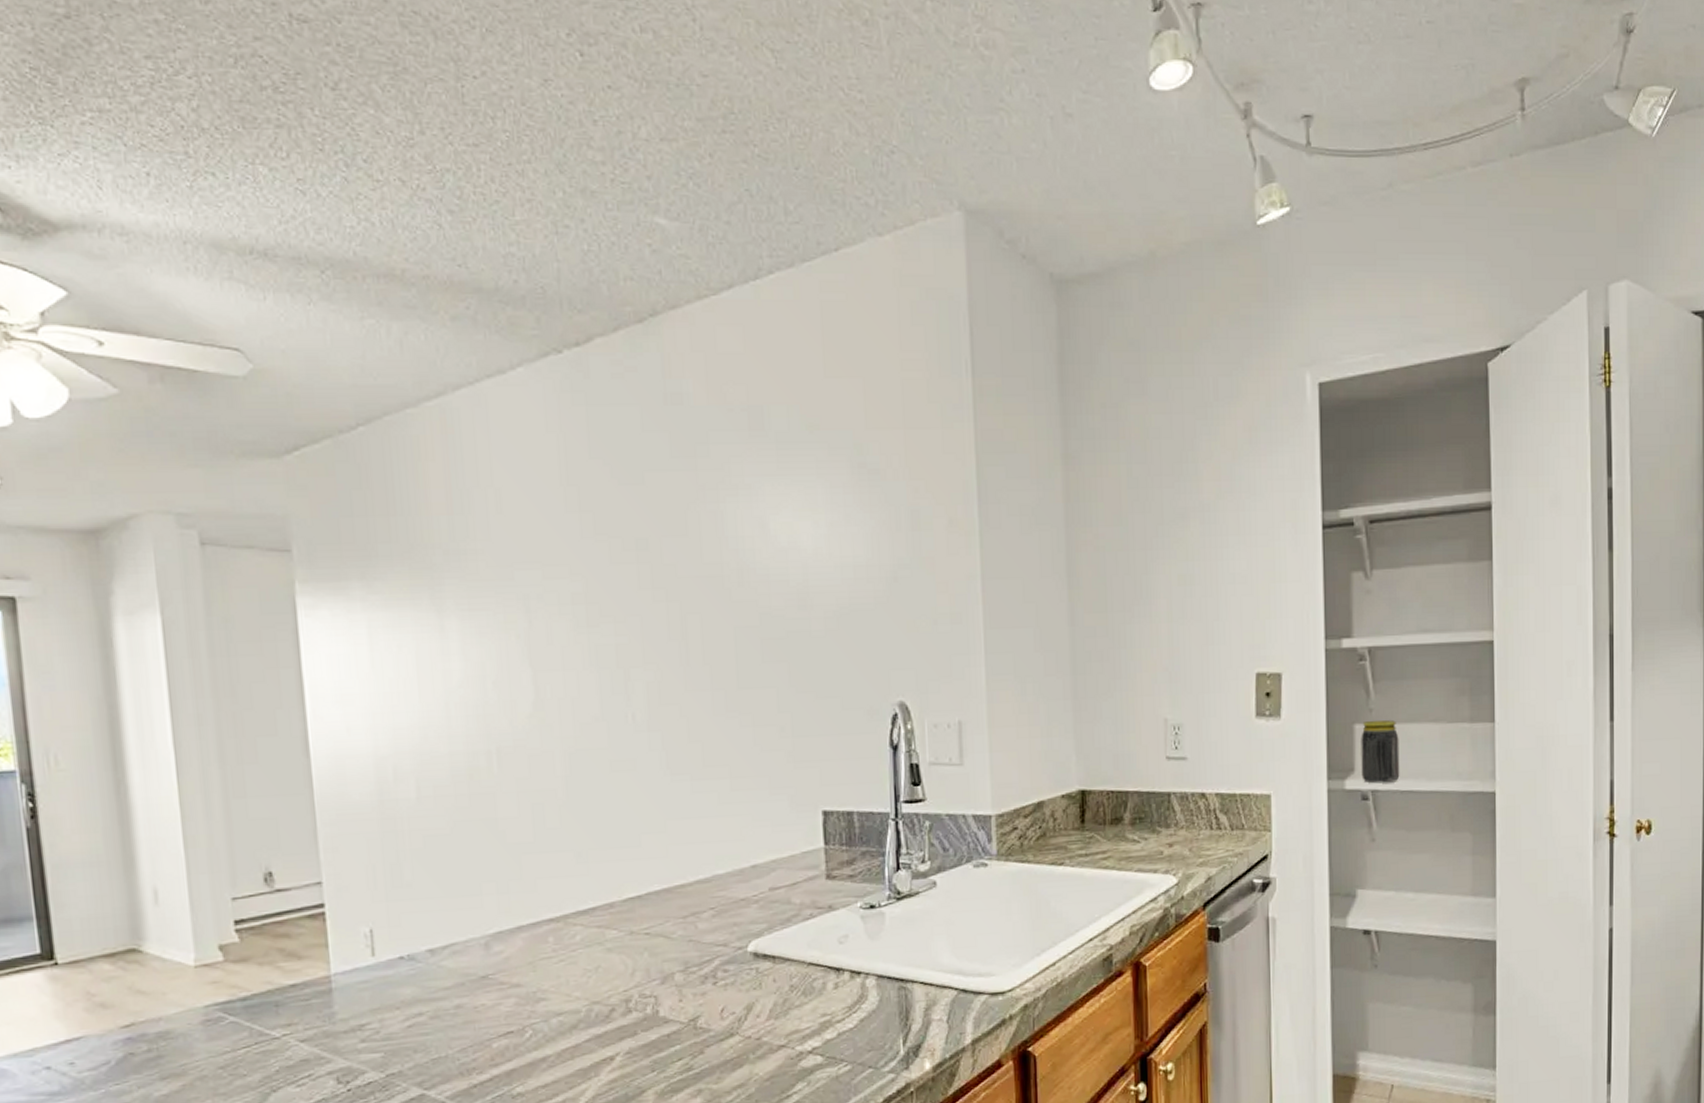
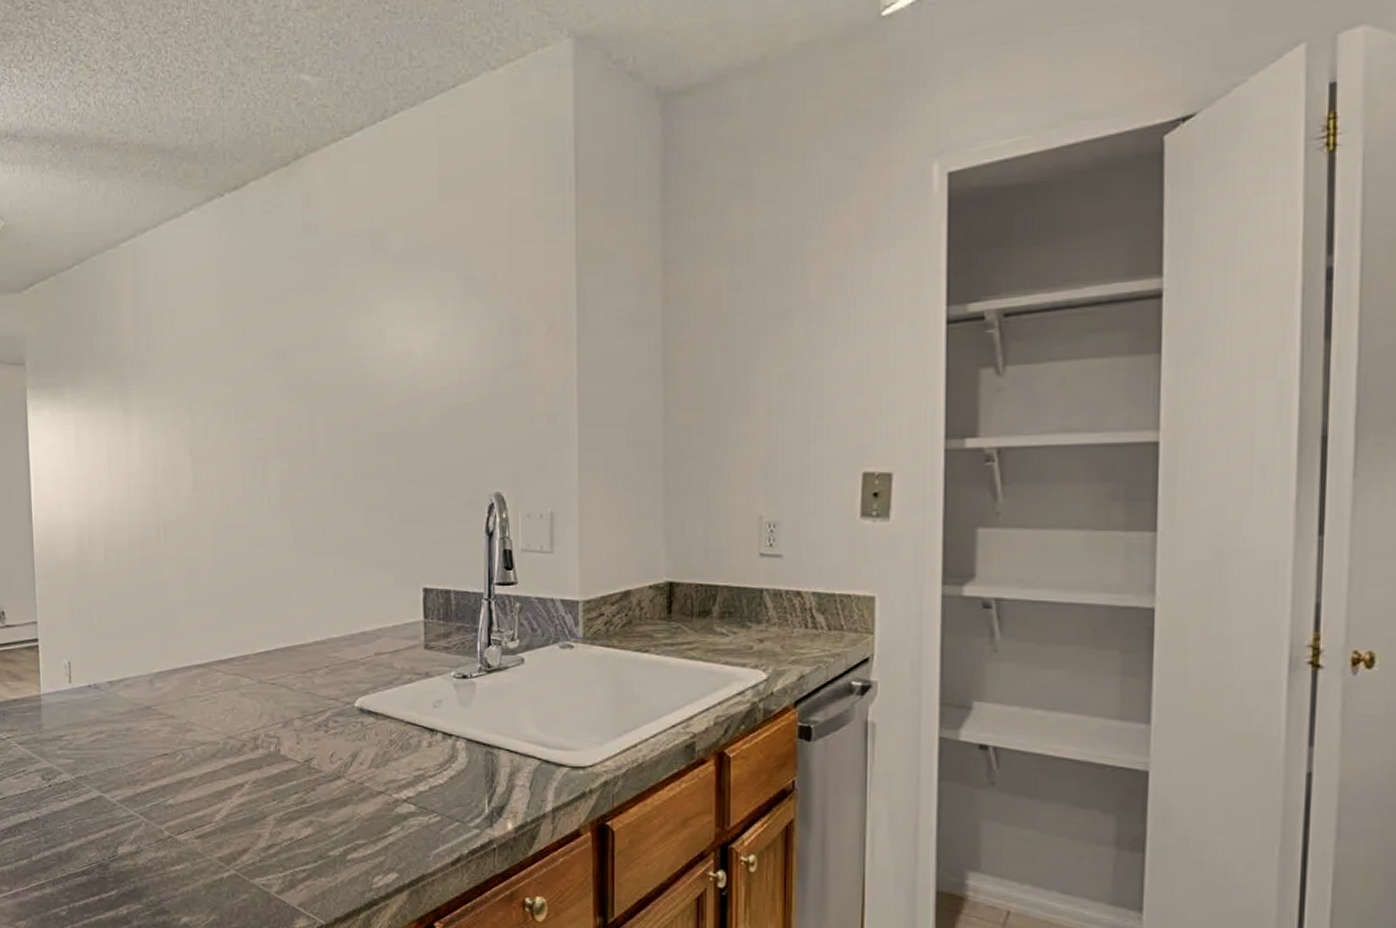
jar: present [1361,720,1400,784] -> none [983,525,1032,592]

